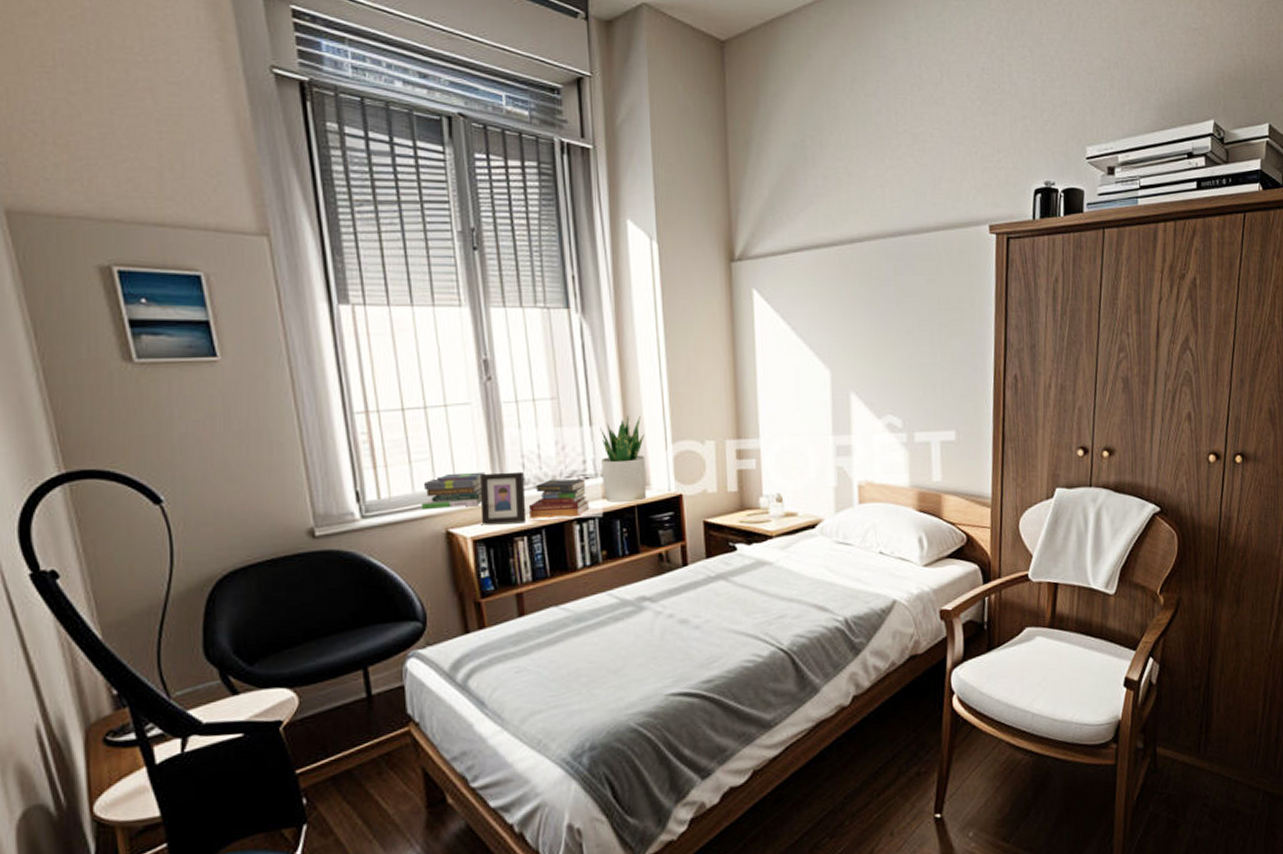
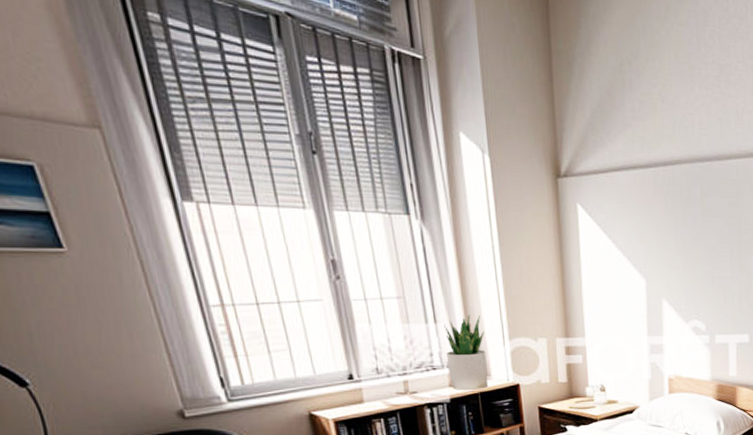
books: present [422,471,485,511] -> none [284,362,341,395]
picture frame: present [481,471,527,524] -> none [337,362,382,408]
books: present [529,479,590,519] -> none [384,369,439,403]

